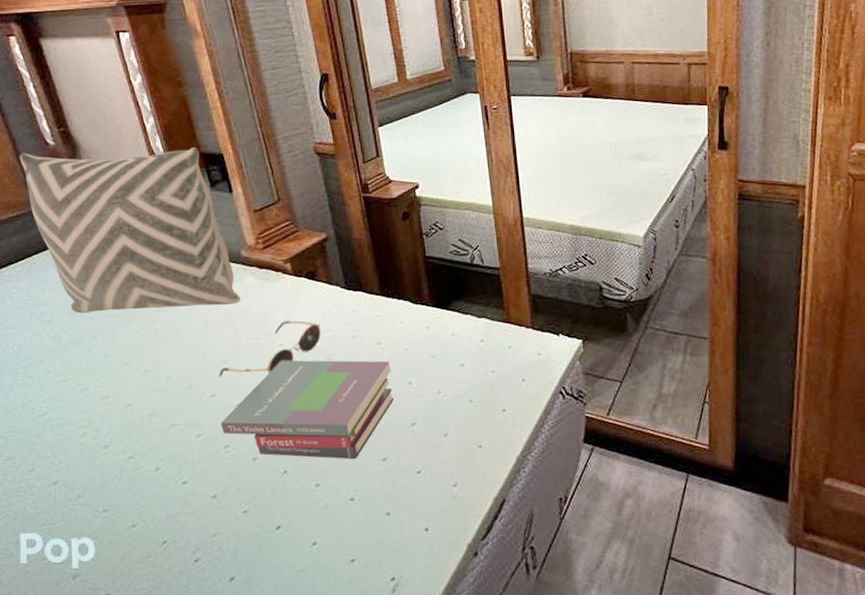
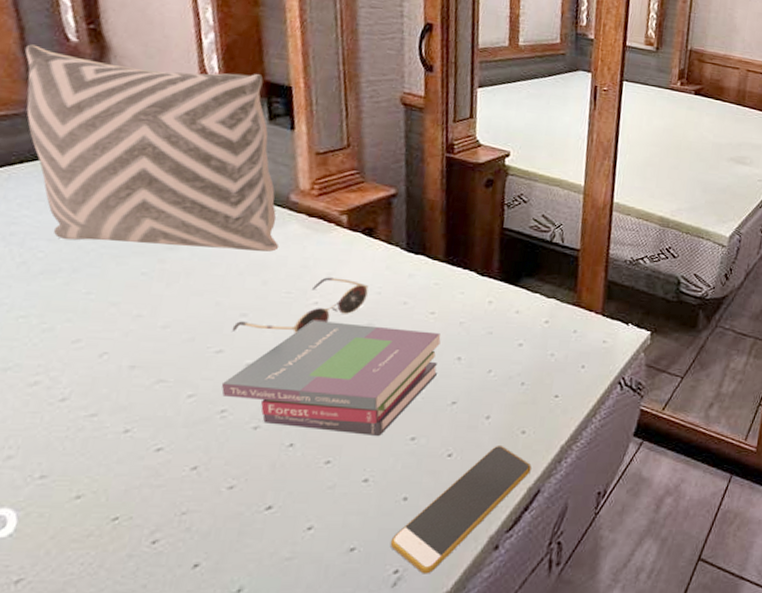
smartphone: none [383,460,493,581] -> present [390,446,532,574]

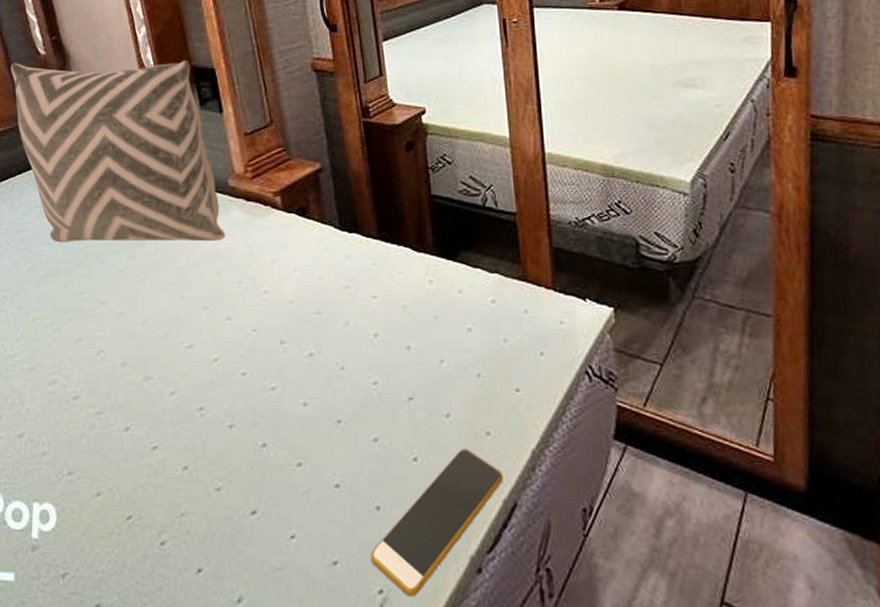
books: present [221,319,441,437] -> none [196,310,389,437]
eyeglasses: present [232,277,369,333] -> none [197,264,310,325]

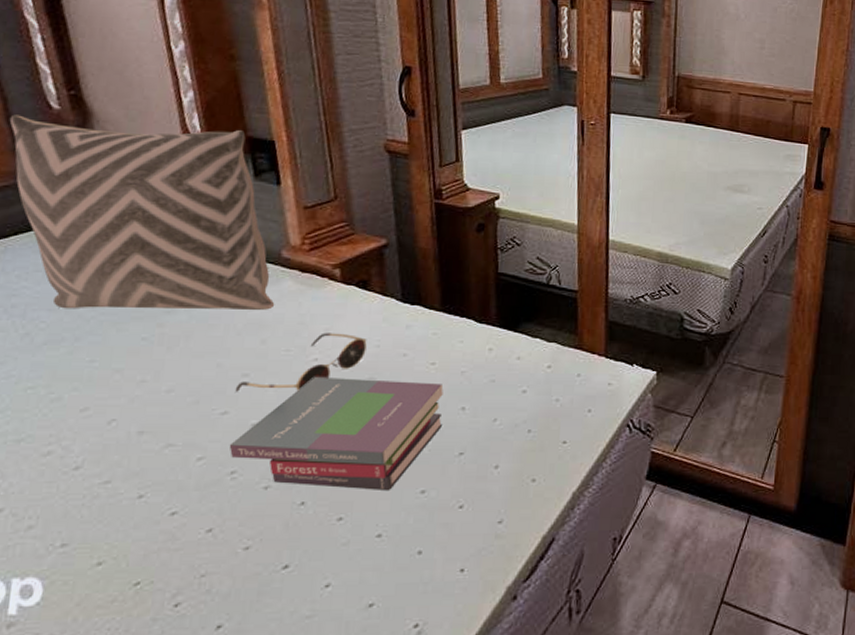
books: none [196,310,389,437] -> present [229,376,444,491]
eyeglasses: none [197,264,310,325] -> present [235,333,367,392]
smartphone: present [370,449,503,597] -> none [408,495,544,627]

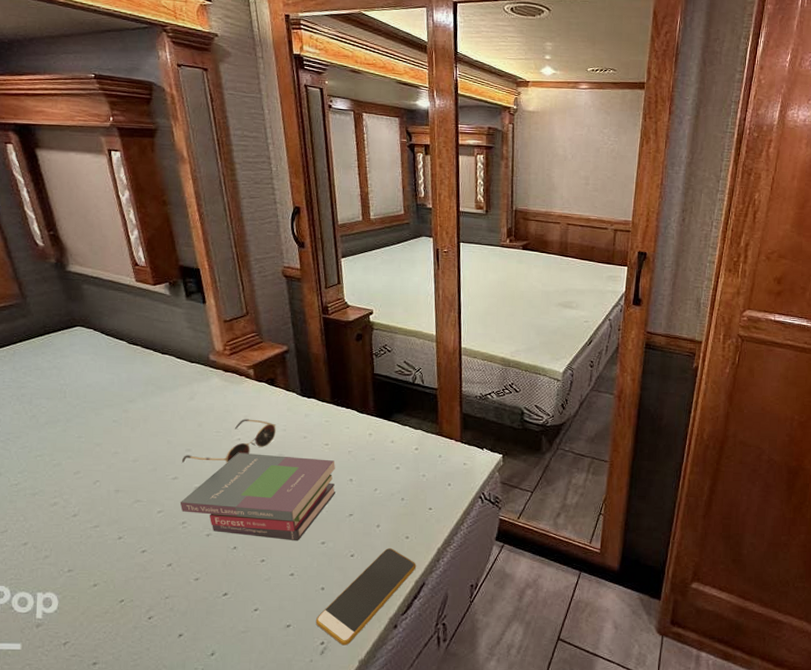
pillow: present [9,114,275,310] -> none [9,251,207,401]
smartphone: none [408,495,544,627] -> present [315,548,416,646]

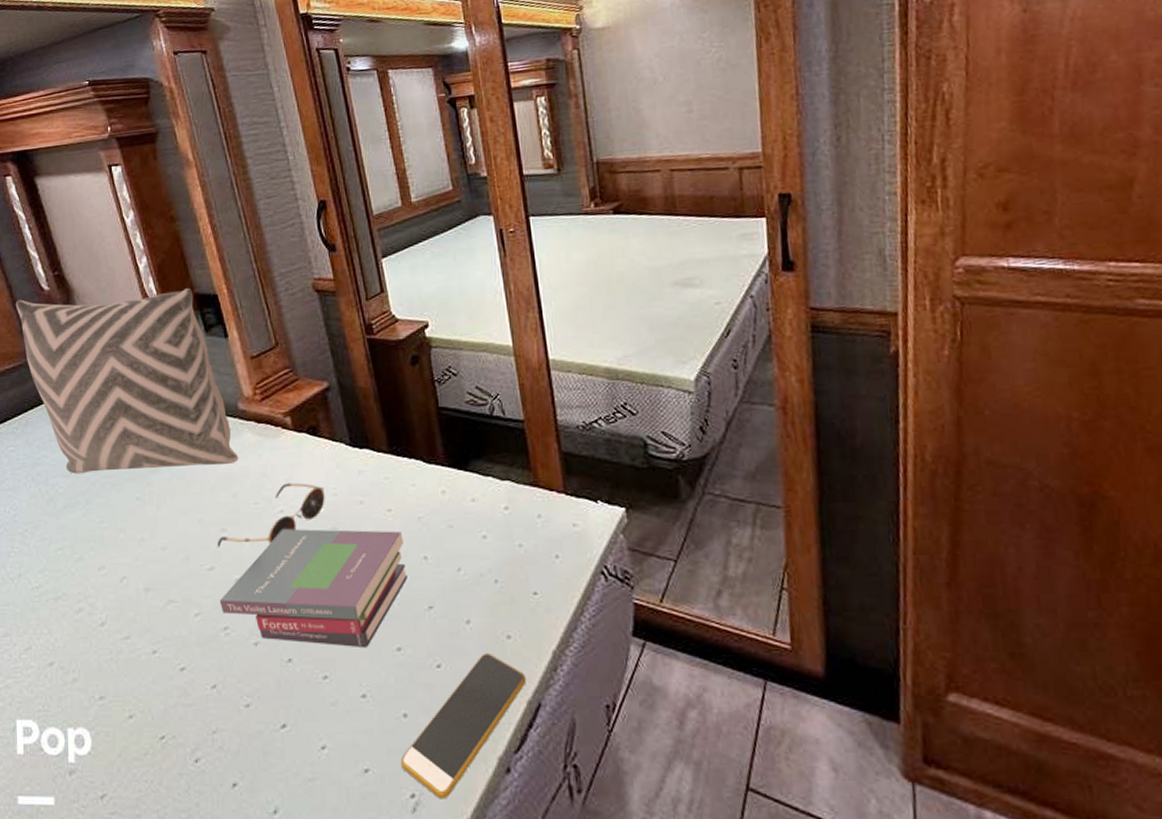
pillow: none [9,251,207,401] -> present [15,288,239,474]

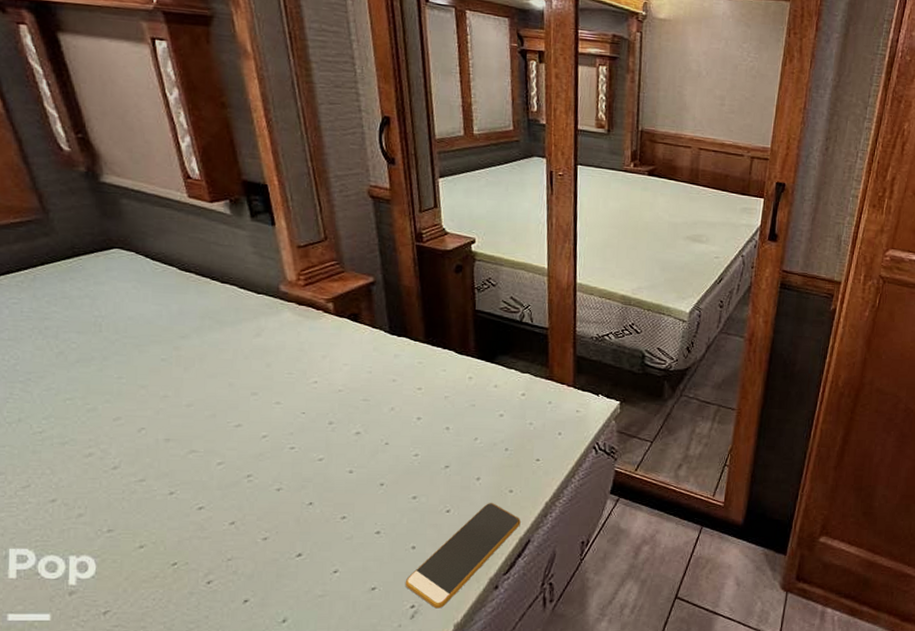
pillow: present [15,288,239,474] -> none [25,155,277,338]
eyeglasses: present [216,483,325,547] -> none [246,359,360,409]
books: present [219,528,407,649] -> none [244,396,430,496]

